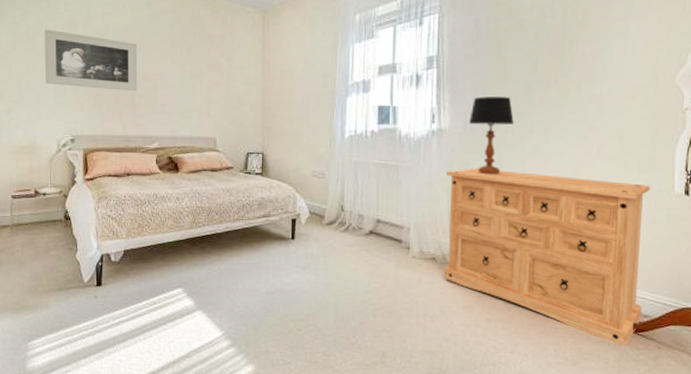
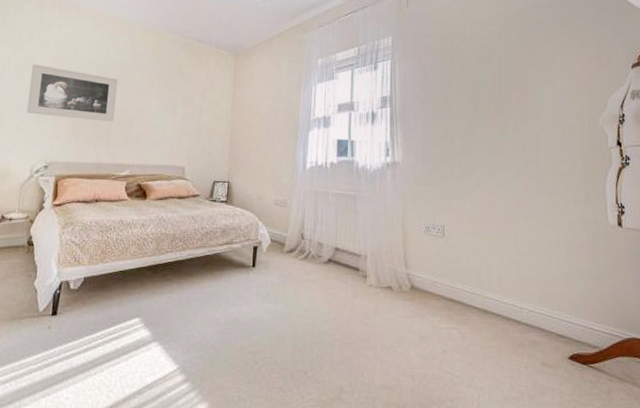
dresser: present [444,168,650,346] -> none [400,199,591,379]
table lamp: present [469,96,514,175] -> none [420,133,460,206]

